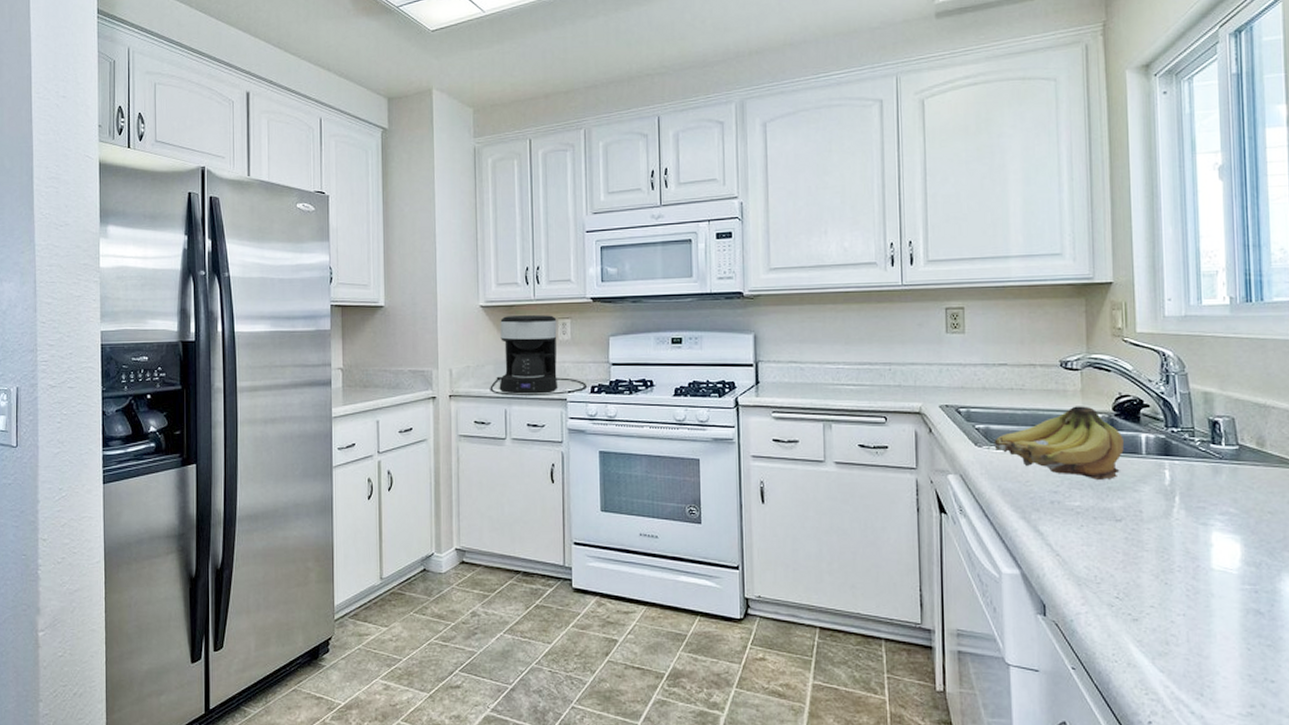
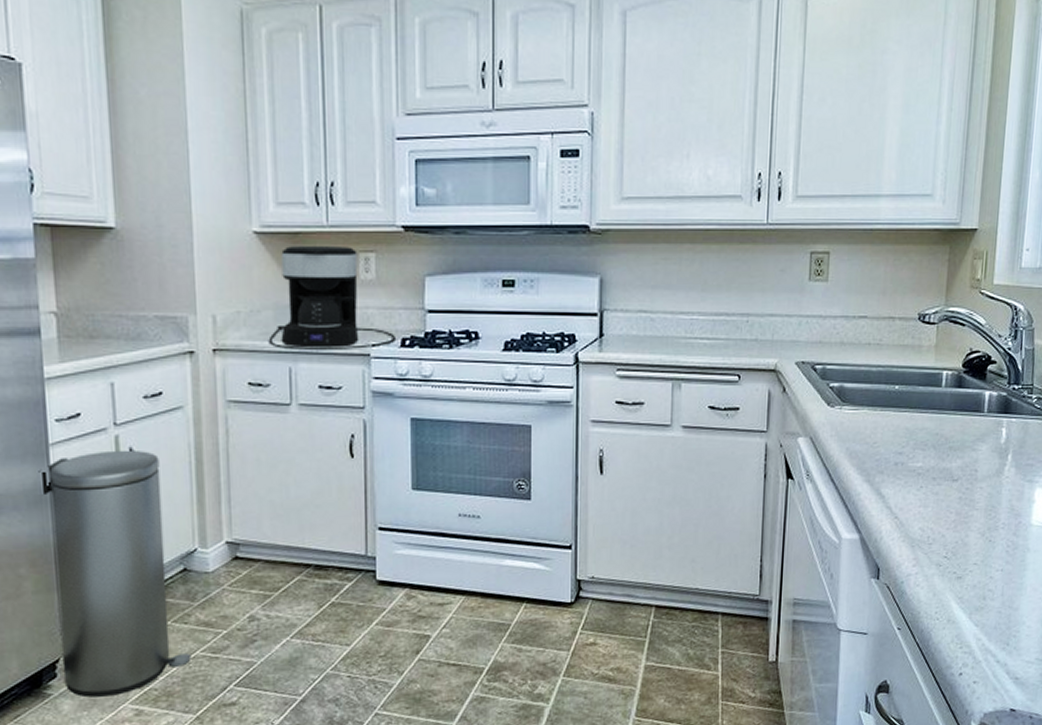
pedal bin: none [325,472,427,671] -> present [38,449,192,698]
fruit: present [994,406,1124,481] -> none [846,362,969,441]

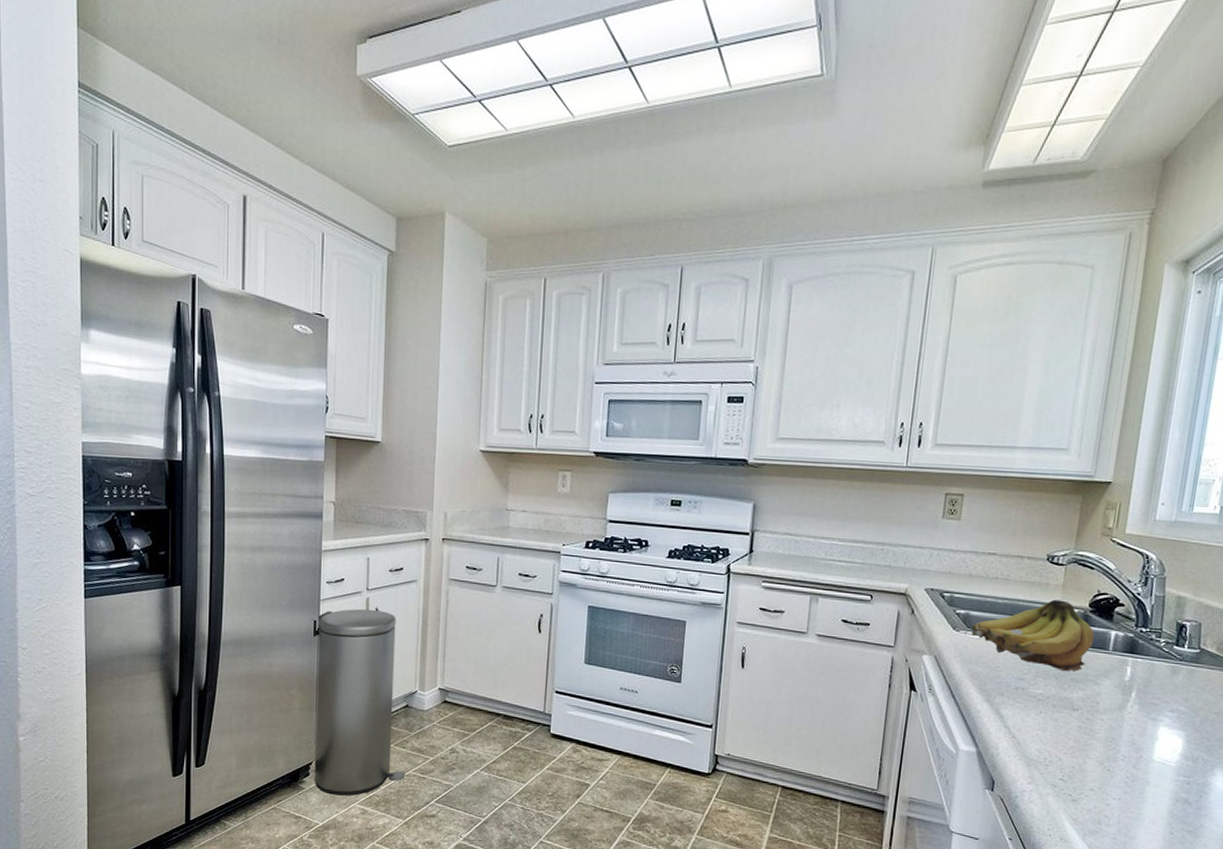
coffee maker: present [268,245,395,350] -> none [484,462,581,547]
fruit: none [846,362,969,441] -> present [971,599,1094,672]

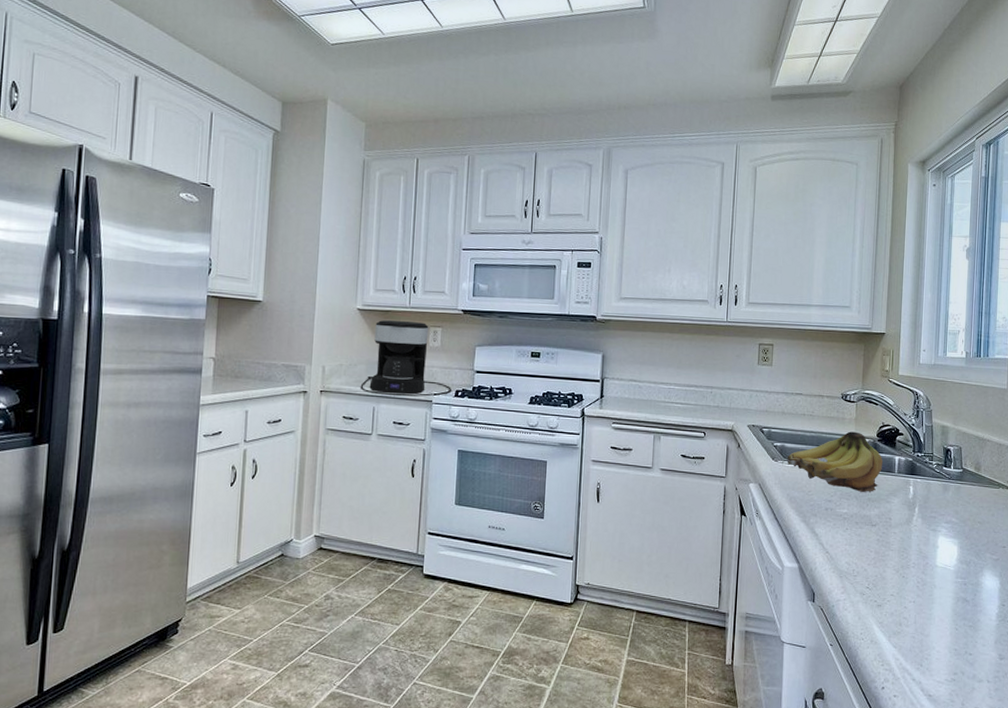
pedal bin: present [311,609,406,796] -> none [183,460,279,652]
coffee maker: none [484,462,581,547] -> present [360,320,451,397]

